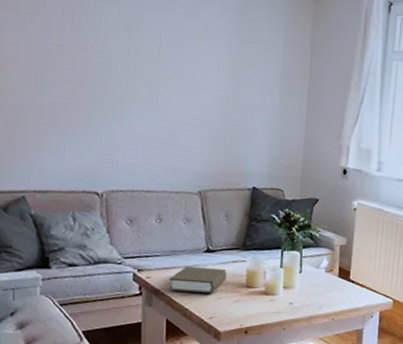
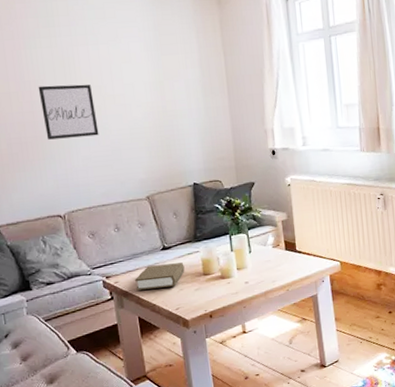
wall art: none [96,44,158,114] -> present [38,84,99,140]

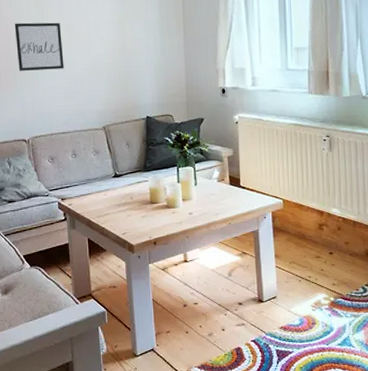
book: present [135,262,185,291] -> none [87,190,133,214]

